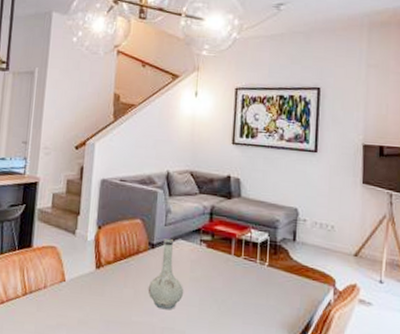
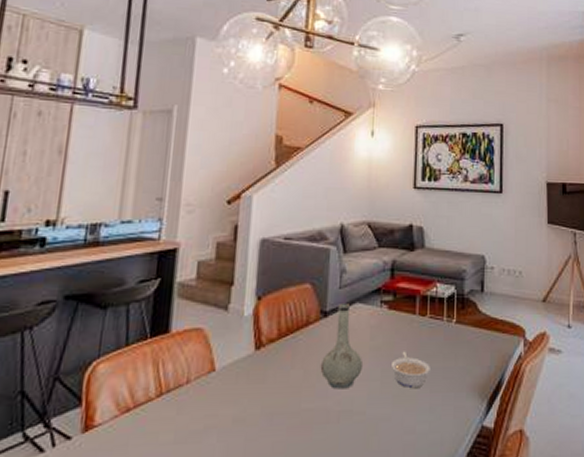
legume: none [207,285,243,318] -> present [390,351,430,387]

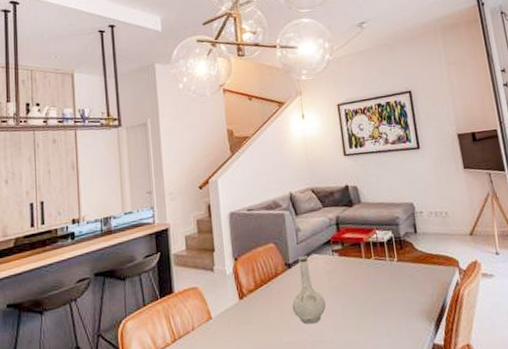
legume: present [390,351,430,387] -> none [348,288,382,318]

